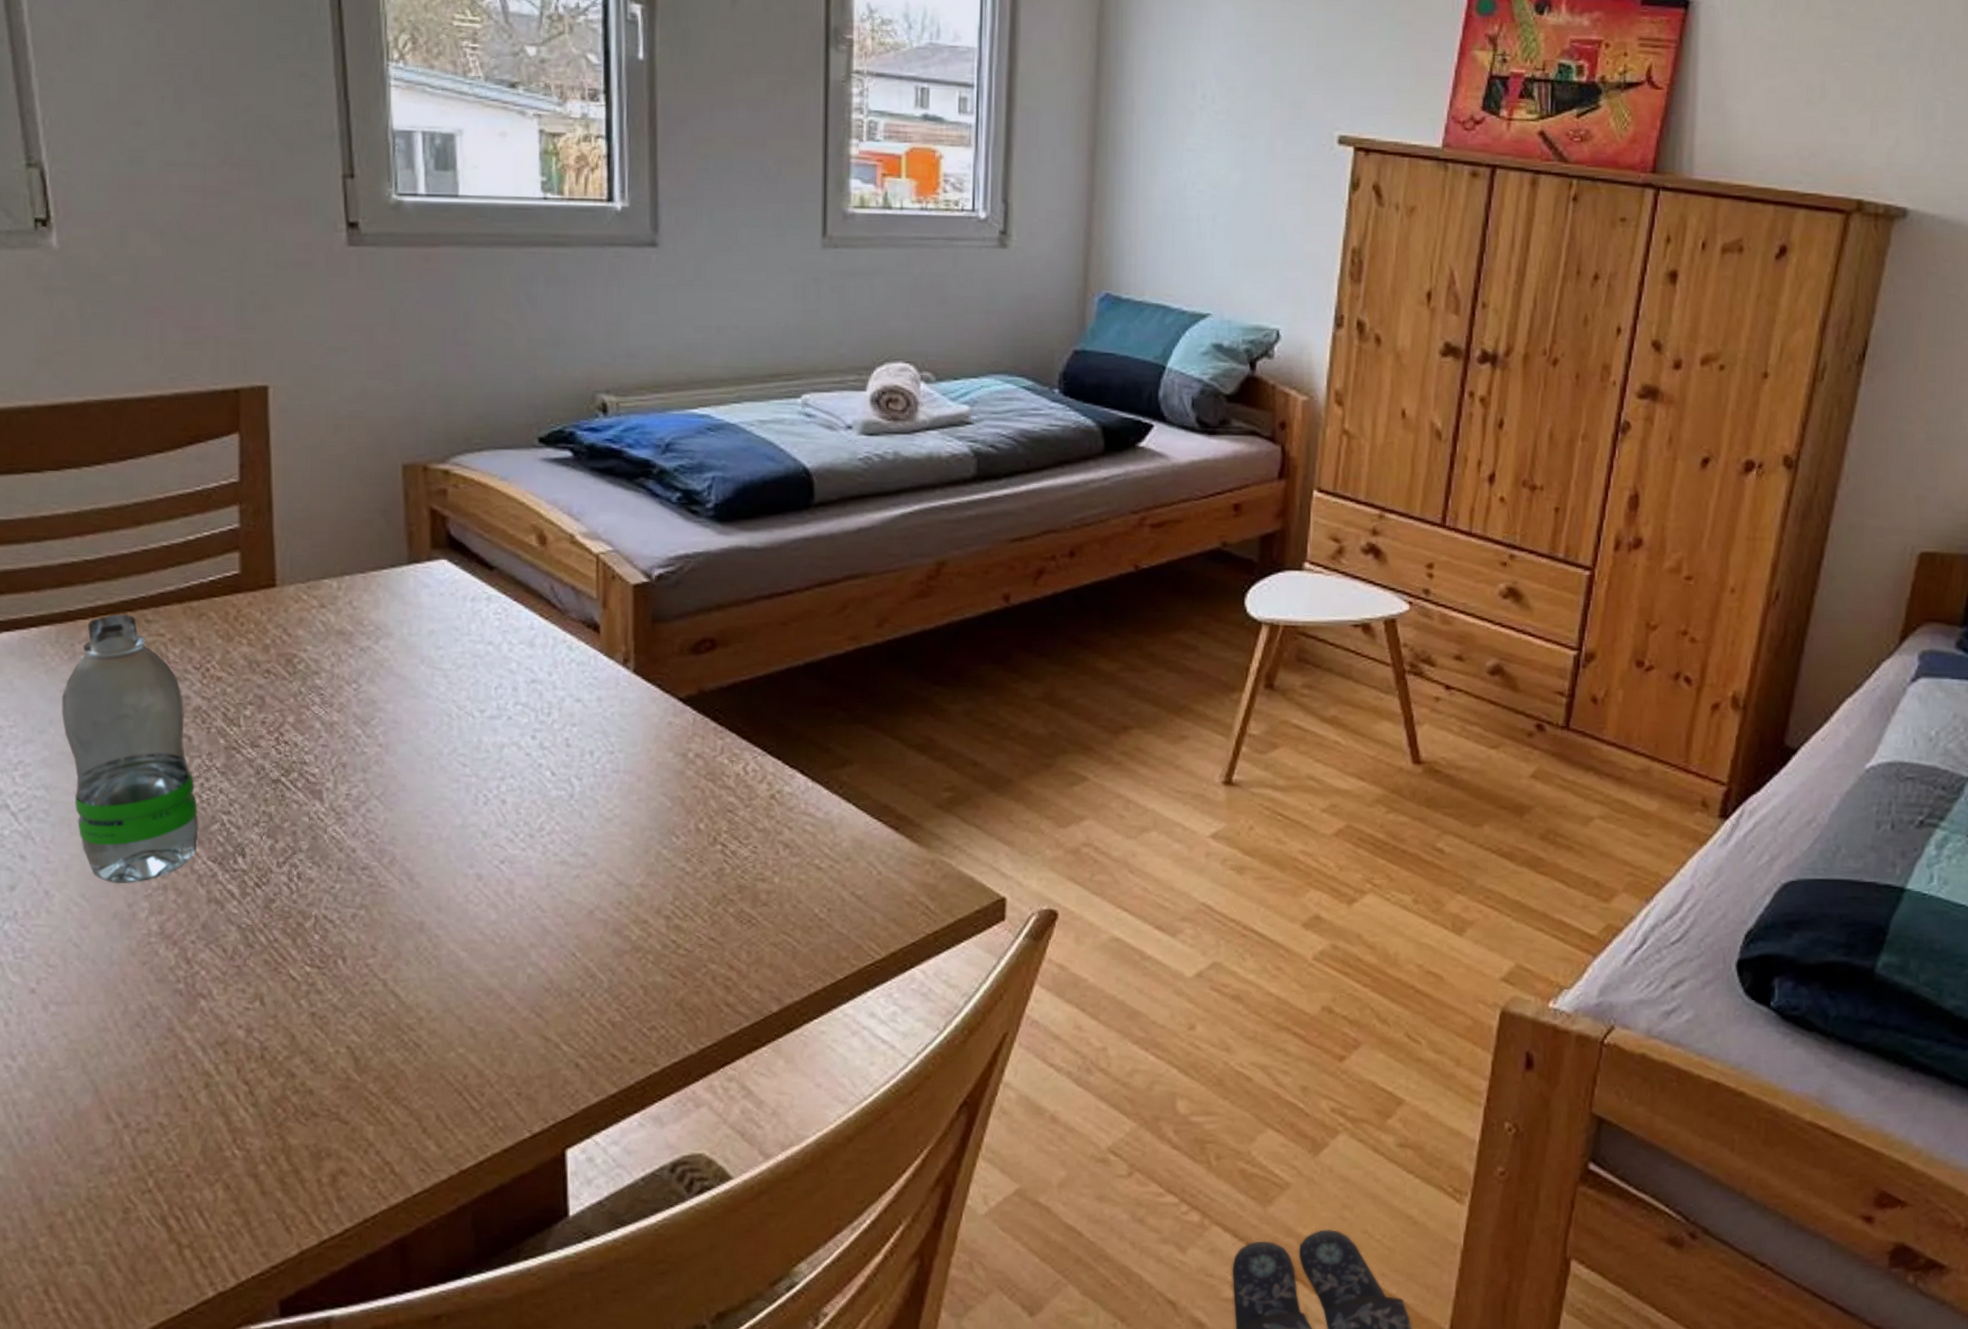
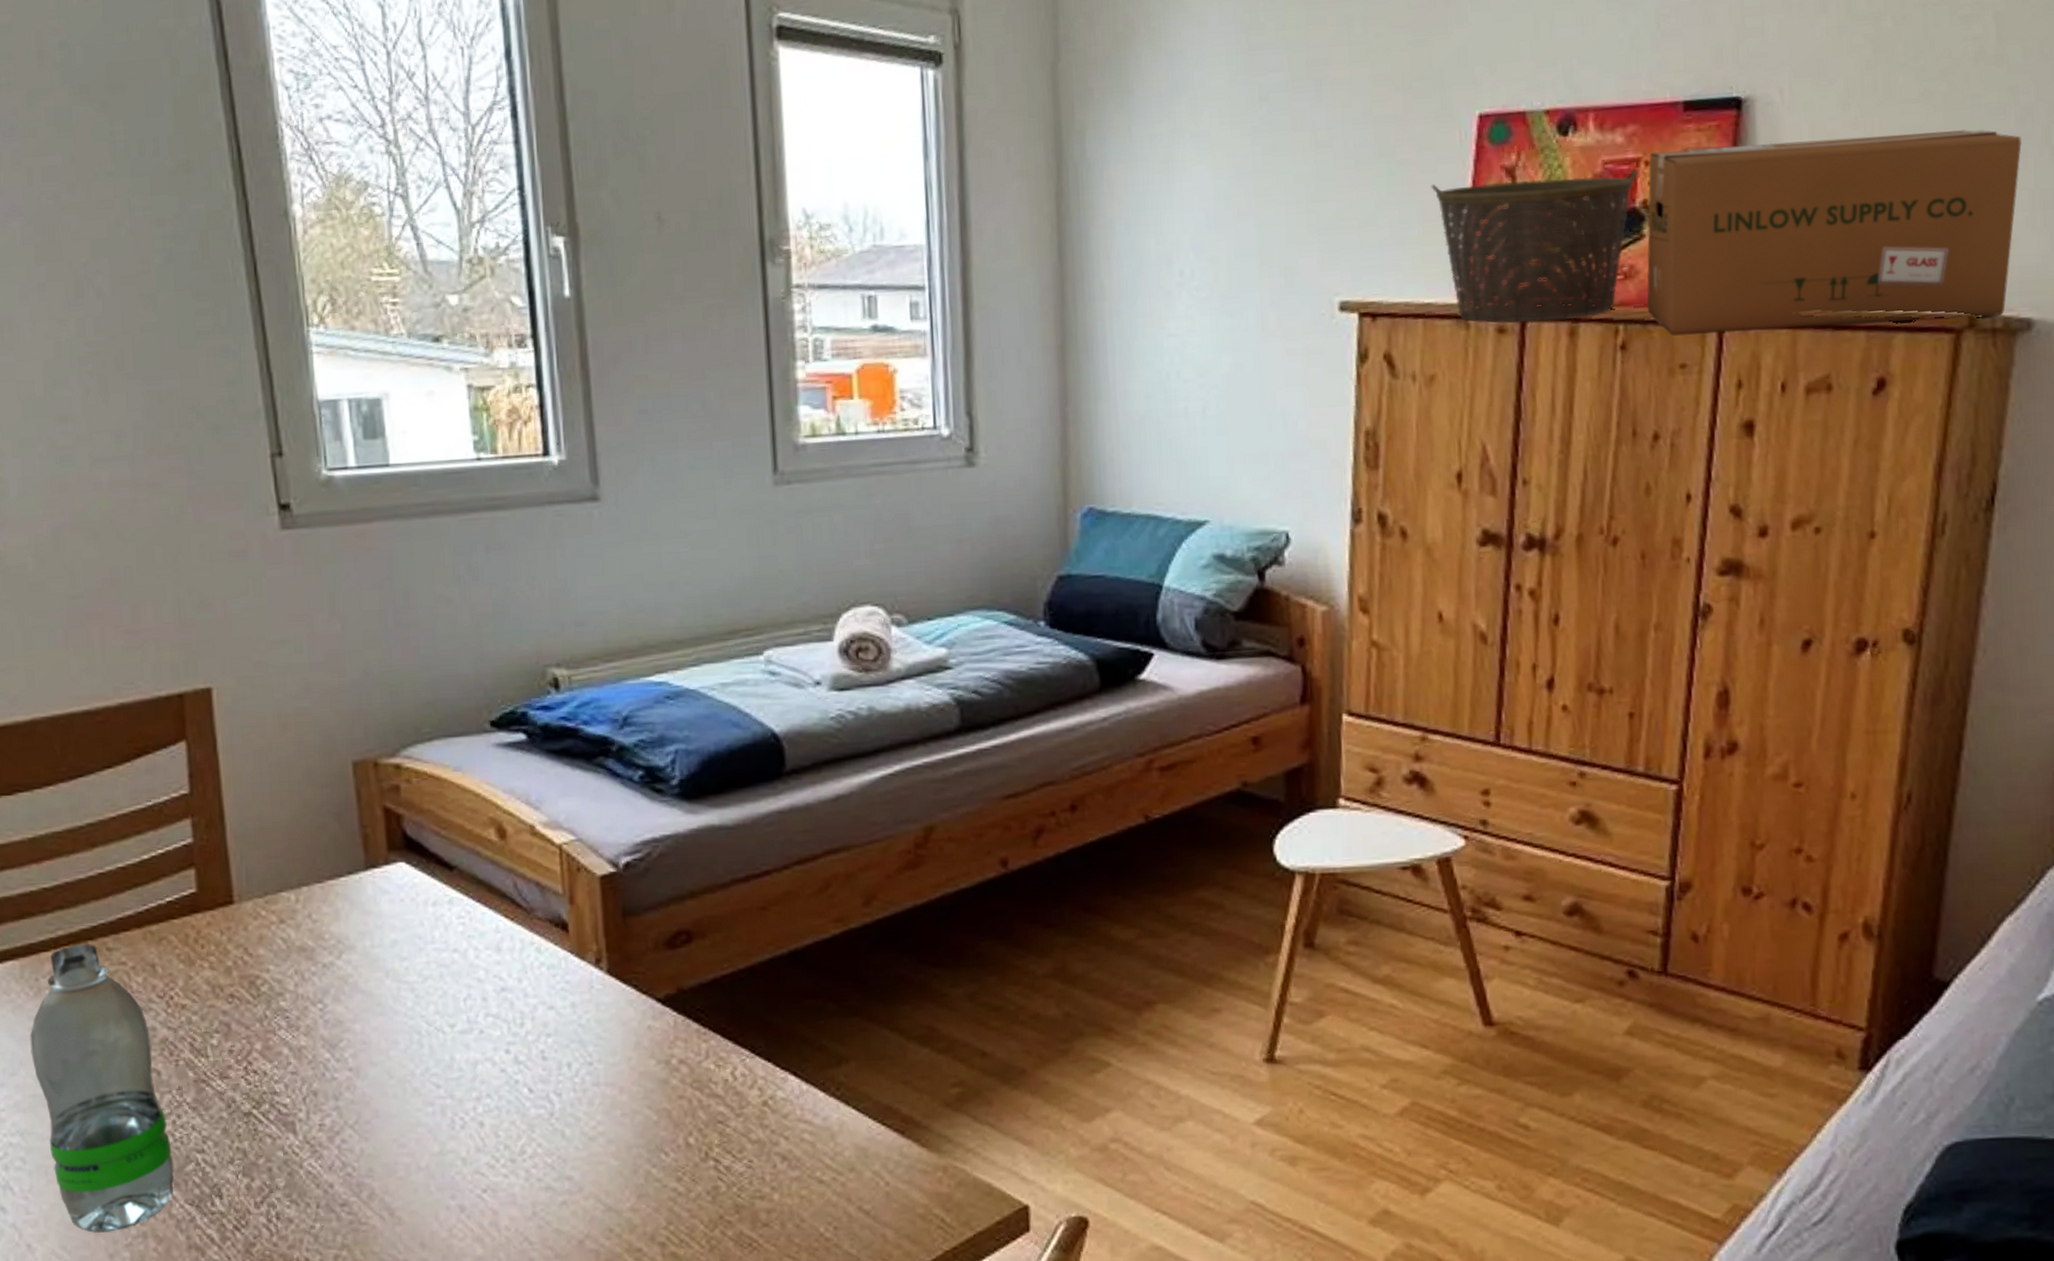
basket: none [1425,44,1599,172] -> present [1431,170,1638,324]
box: none [1597,36,1911,203] -> present [1646,130,2022,336]

